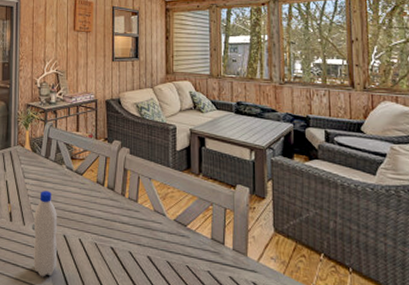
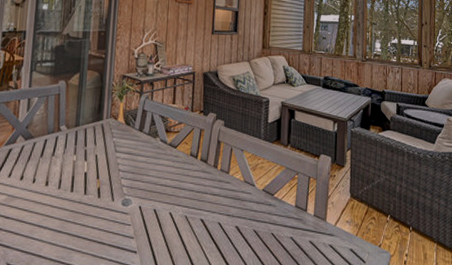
water bottle: present [34,191,57,277] -> none [121,165,148,254]

